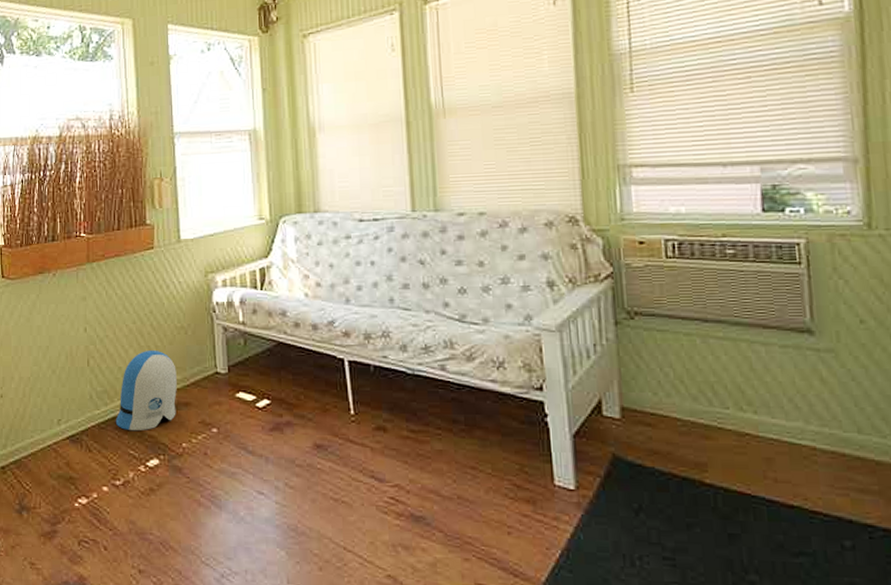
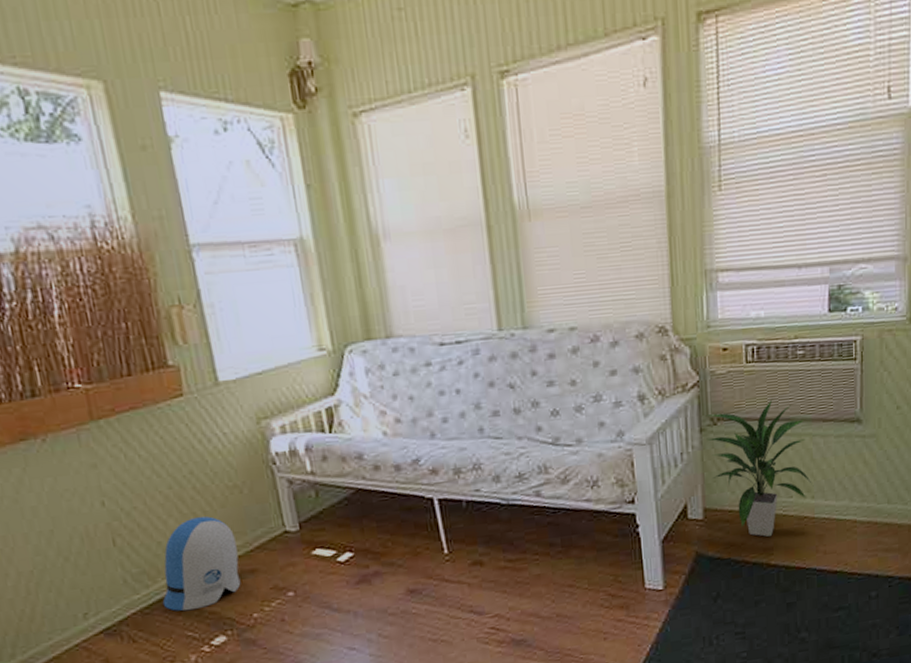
indoor plant: none [622,298,756,449] -> present [707,399,814,537]

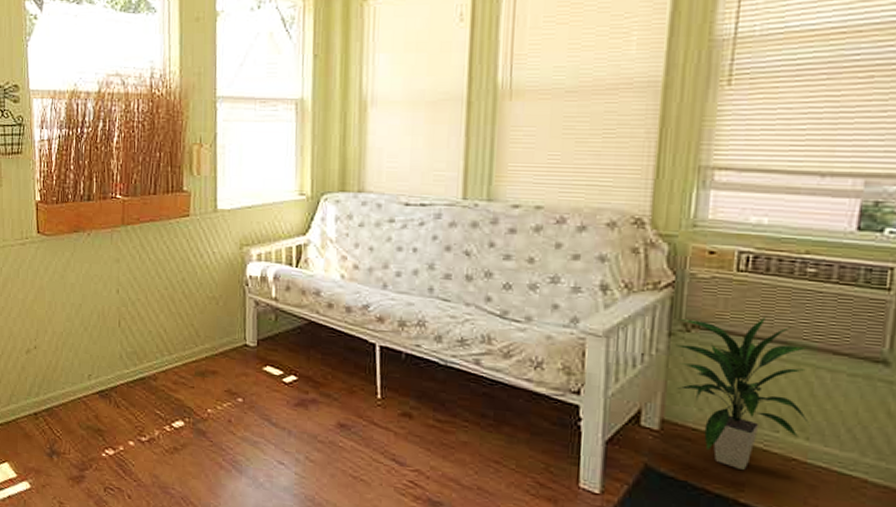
sun visor: present [162,516,241,611] -> none [143,317,206,393]

